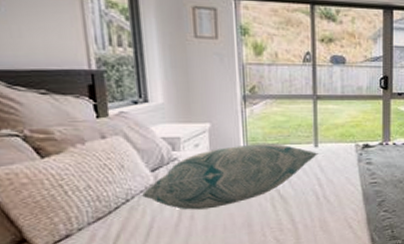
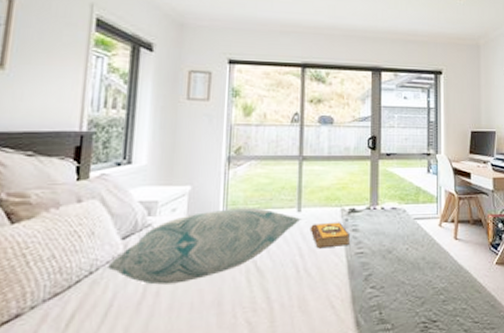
hardback book: none [327,156,364,179] -> present [310,222,350,249]

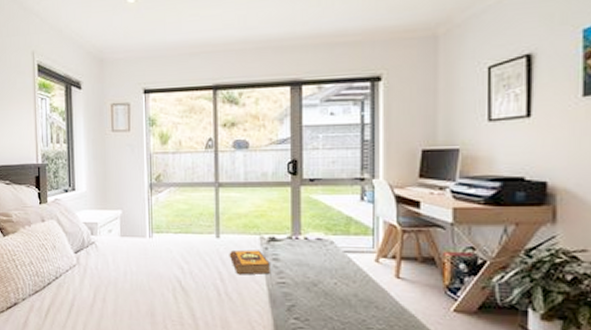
decorative pillow: present [106,208,301,285] -> none [66,232,220,294]

